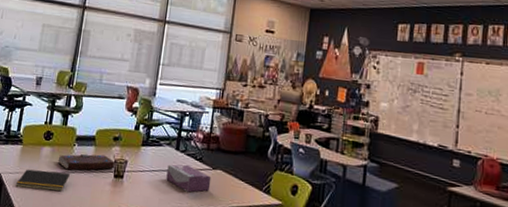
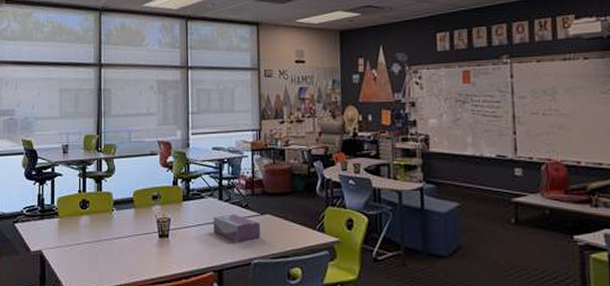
notepad: present [16,169,70,192] -> none [59,239,113,262]
book: present [57,153,116,171] -> none [98,216,158,237]

